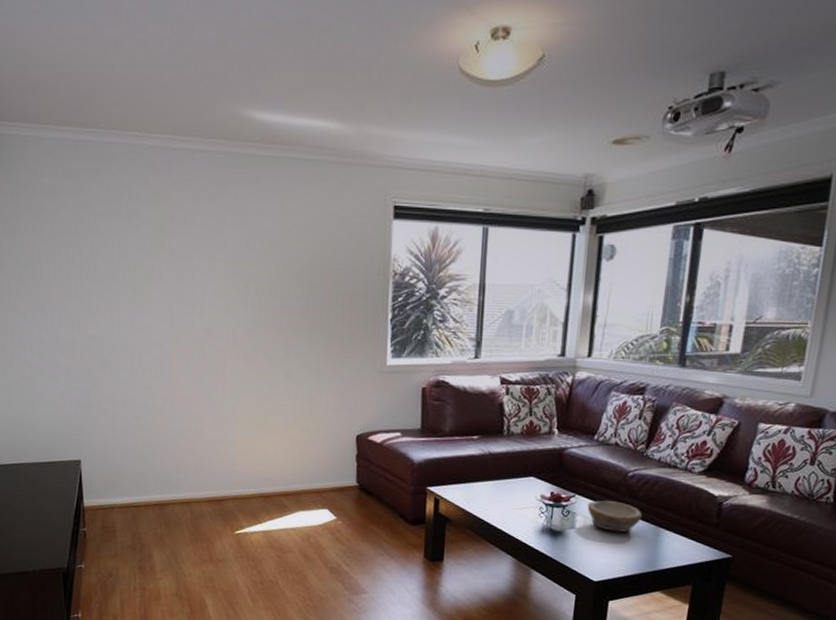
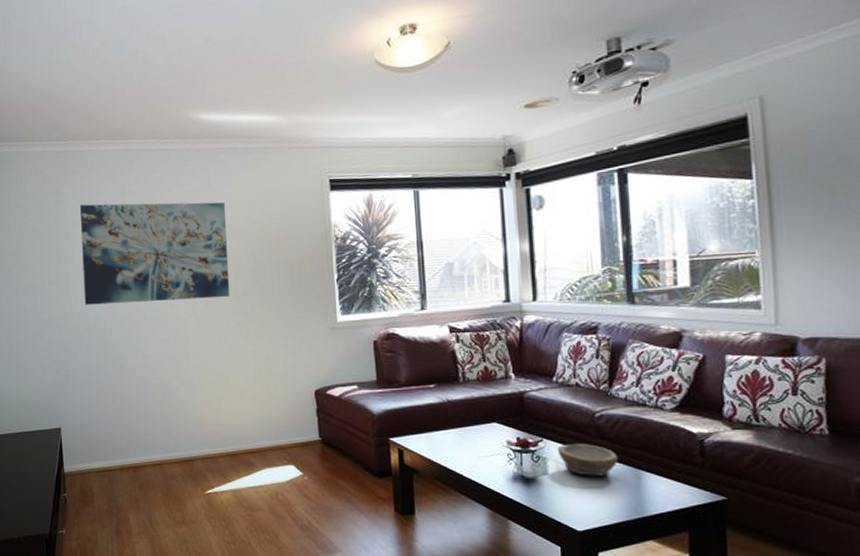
wall art: none [106,209,276,331] -> present [79,202,230,305]

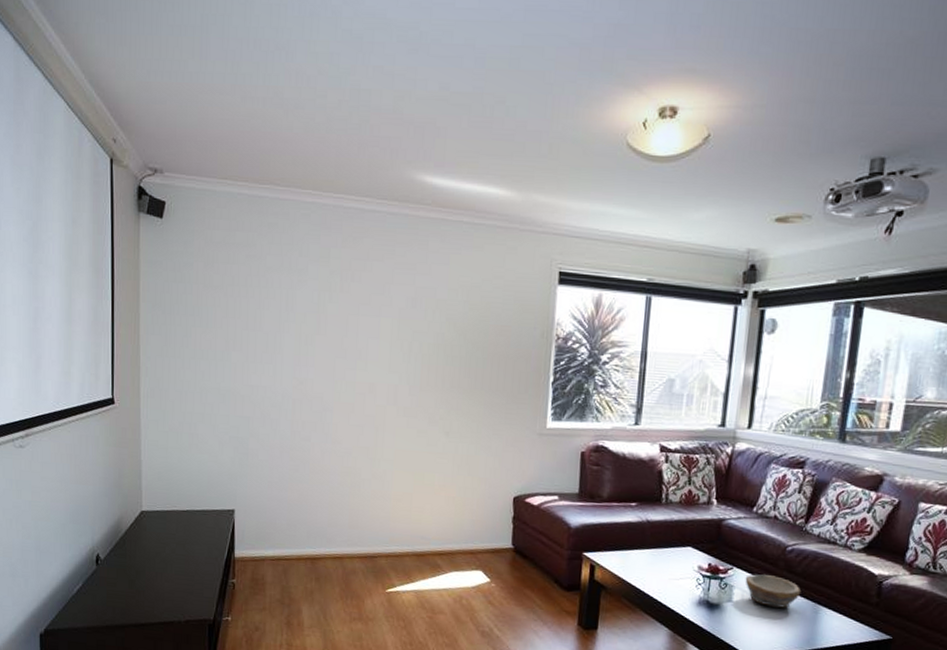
wall art: present [79,202,230,305] -> none [272,263,441,388]

